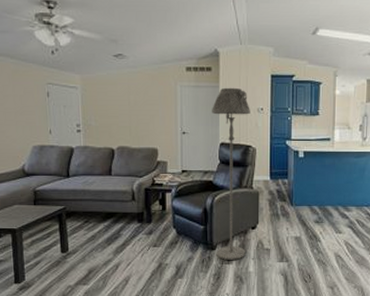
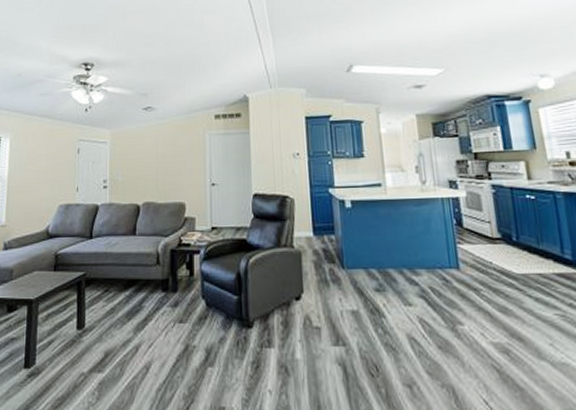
floor lamp: present [212,87,250,261] -> none [243,132,290,343]

